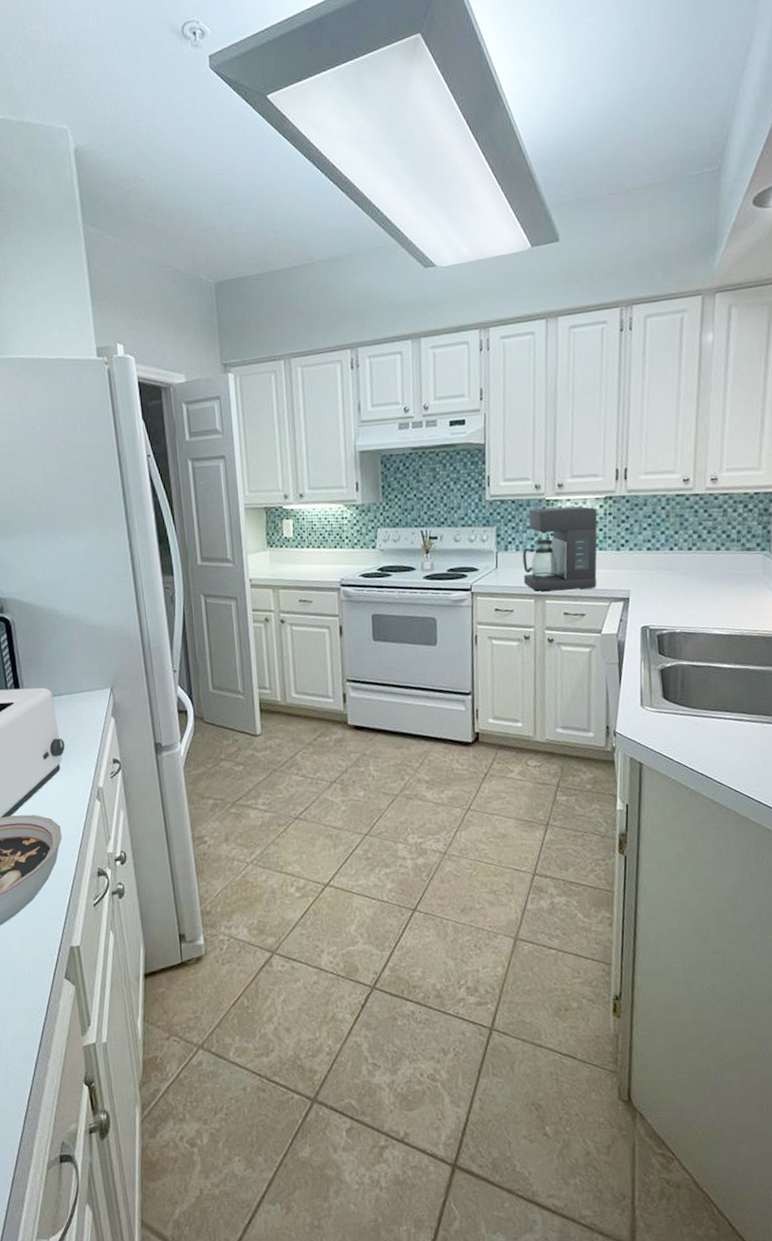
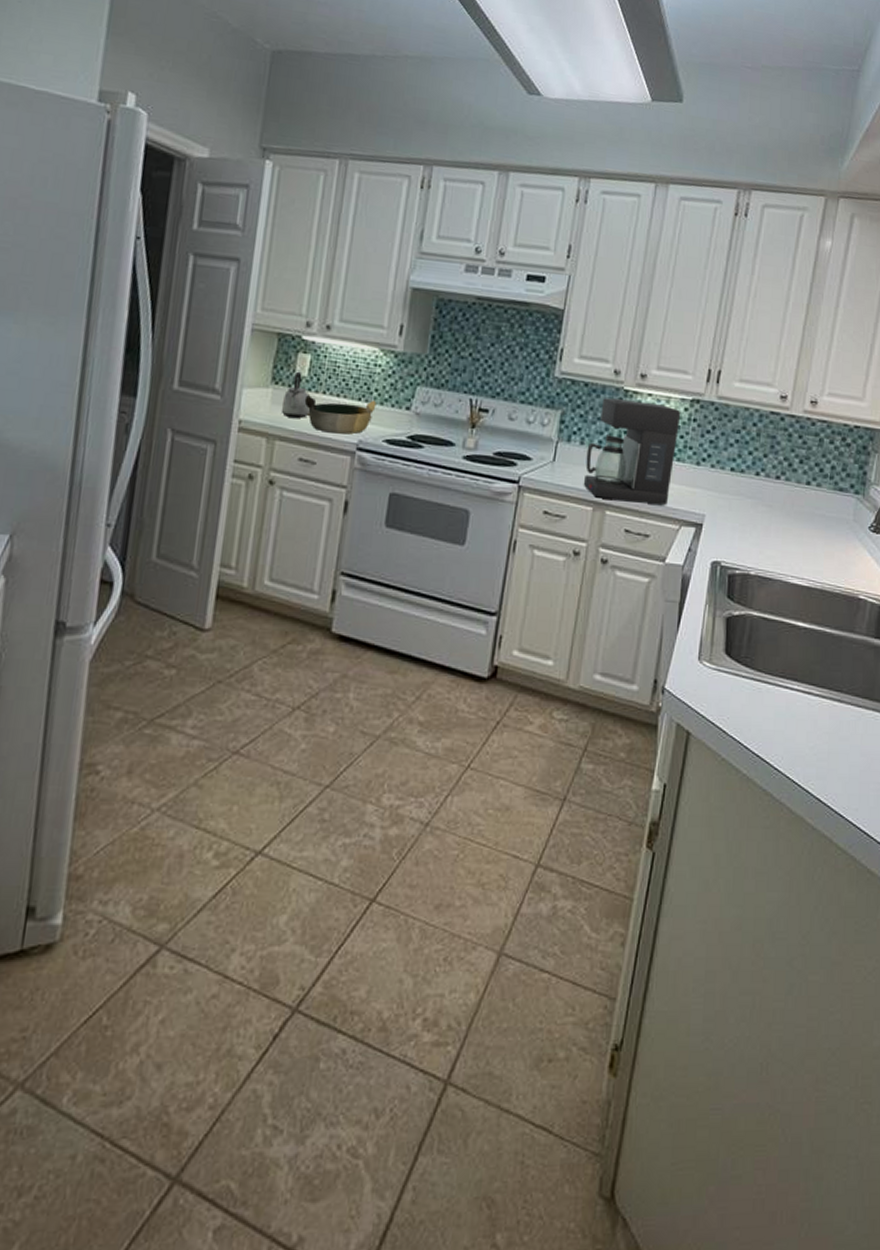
kettle: none [278,534,300,571] -> present [281,371,310,419]
cooking pot: none [294,545,349,577] -> present [304,395,377,434]

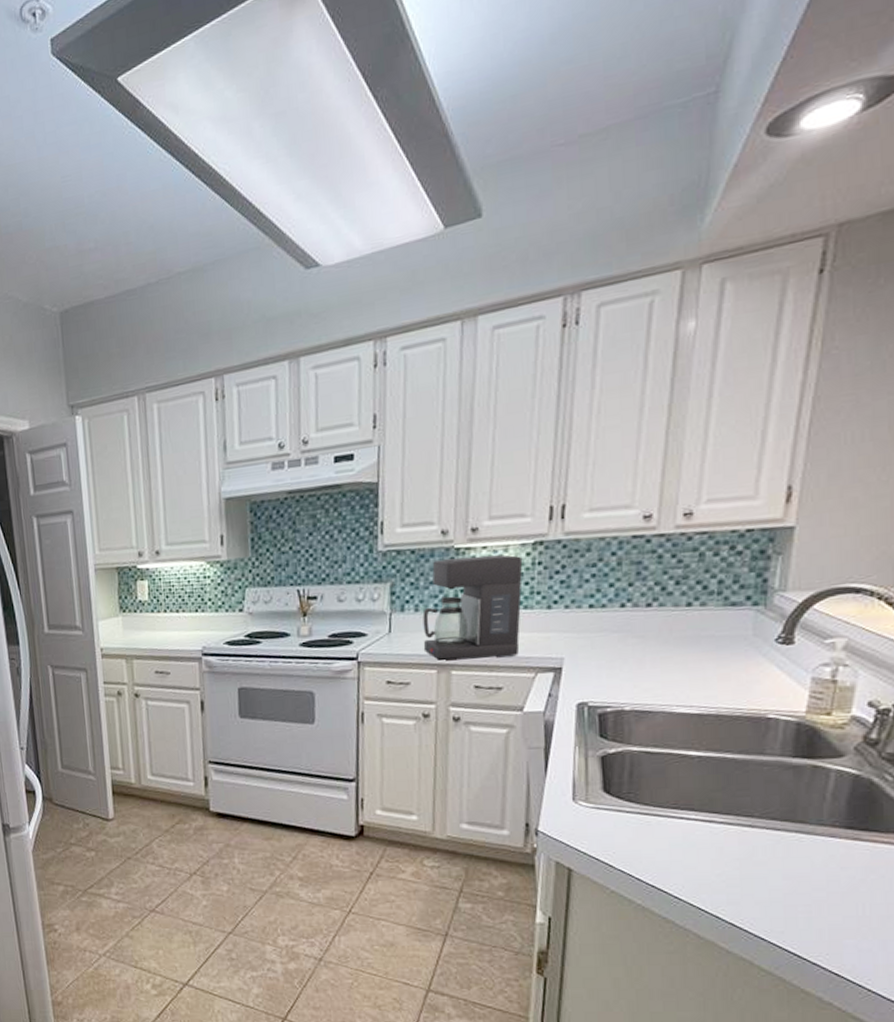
kettle: present [281,371,310,419] -> none [132,597,156,639]
cooking pot: present [304,395,377,434] -> none [150,609,212,646]

